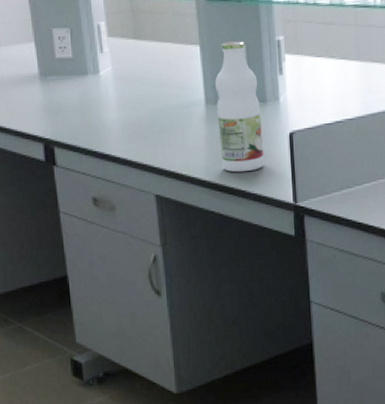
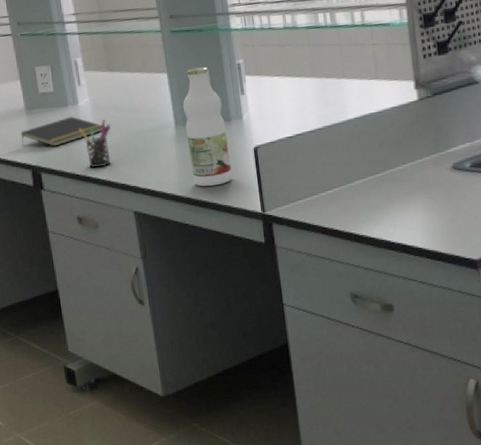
notepad: none [33,86,126,119] -> present [21,116,103,147]
pen holder: none [98,92,134,146] -> present [78,119,111,169]

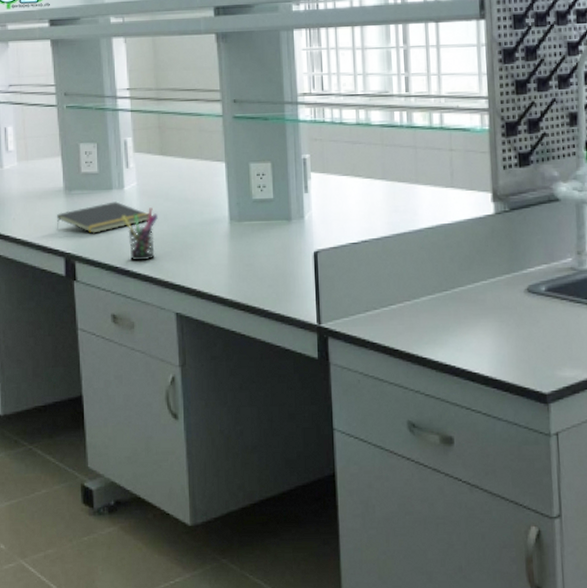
beverage bottle: present [182,66,233,187] -> none [239,158,288,291]

